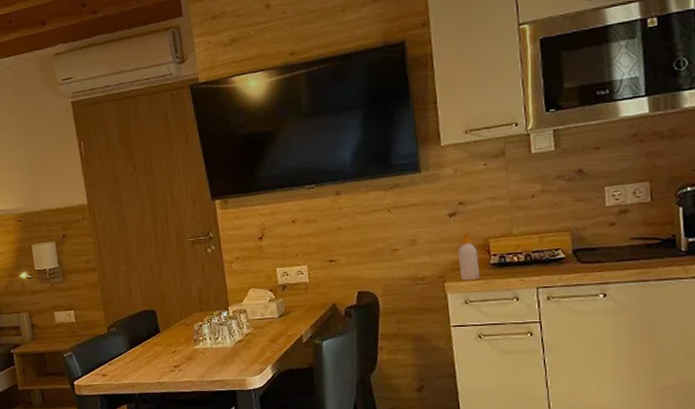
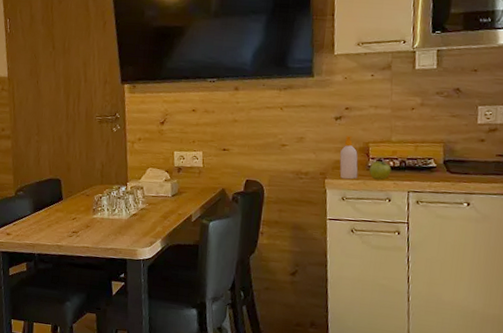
fruit: none [492,257,516,278] -> present [369,161,391,181]

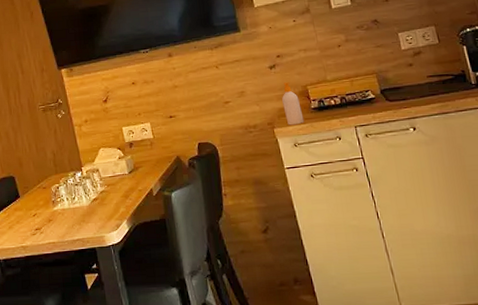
fruit: present [369,161,391,181] -> none [313,101,335,121]

